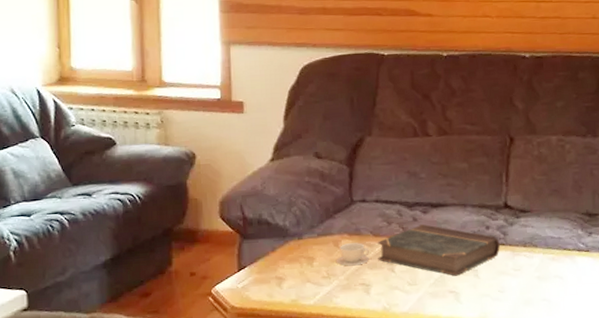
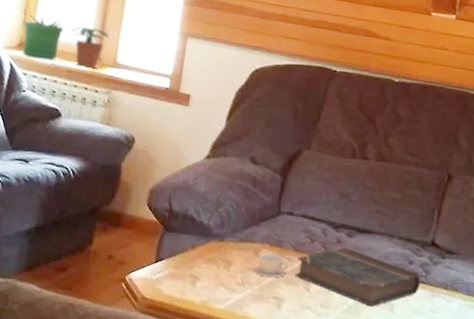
planter: none [59,47,102,92] -> present [22,13,64,61]
potted plant: none [110,50,150,92] -> present [71,26,109,69]

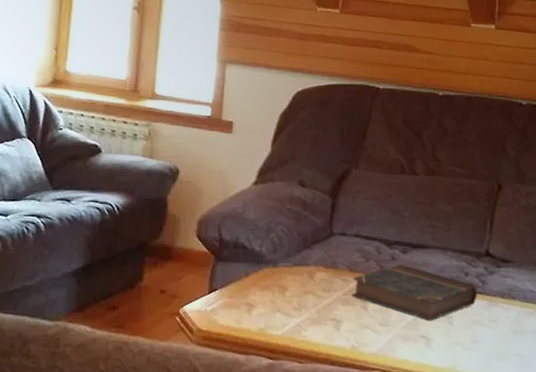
planter: present [22,13,64,61] -> none [55,50,98,97]
potted plant: present [71,26,109,69] -> none [105,59,145,102]
teacup: present [252,253,288,278] -> none [308,276,343,300]

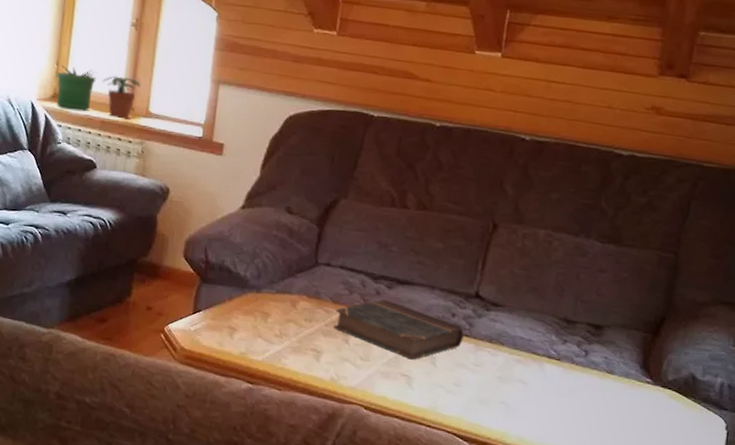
planter: none [55,50,98,97] -> present [56,64,96,112]
potted plant: none [105,59,145,102] -> present [103,76,140,119]

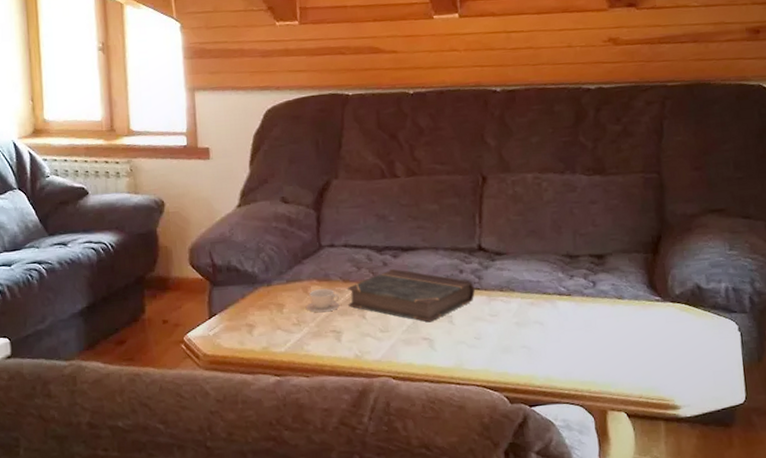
planter: present [56,64,96,112] -> none [33,100,73,144]
potted plant: present [103,76,140,119] -> none [80,101,118,142]
teacup: none [290,305,326,330] -> present [305,288,340,313]

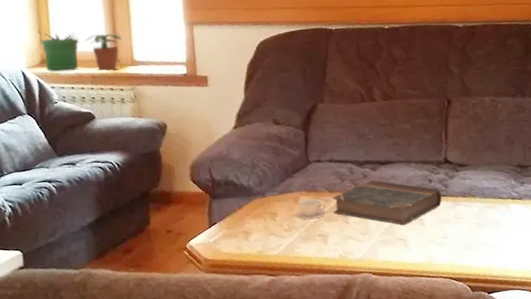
planter: none [33,100,73,144] -> present [41,32,79,73]
potted plant: none [80,101,118,142] -> present [86,33,121,71]

